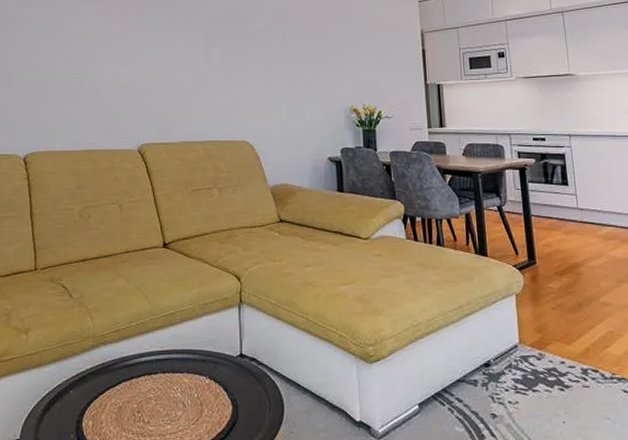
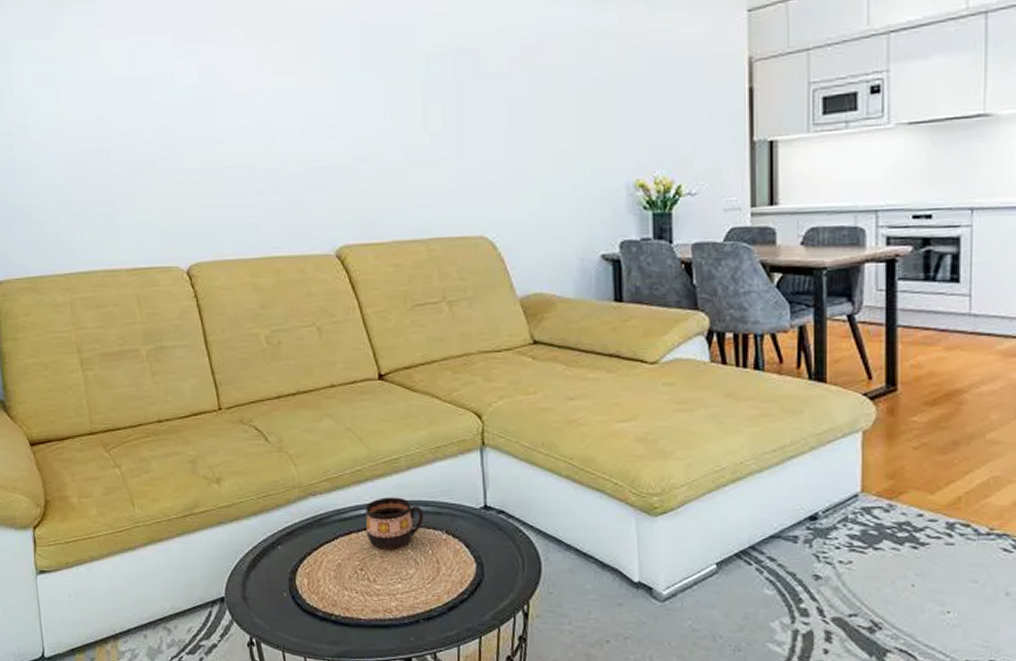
cup: none [145,347,193,392] -> present [365,497,424,549]

